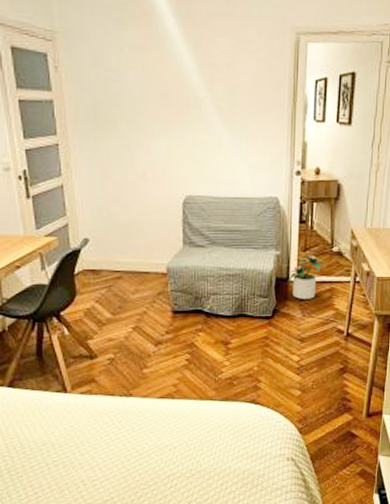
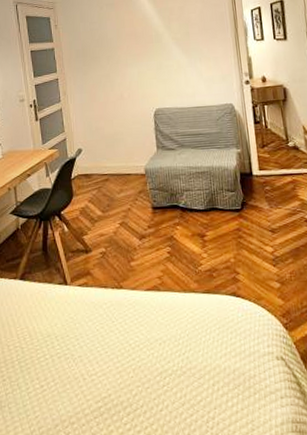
potted plant: present [288,254,327,299] -> none [250,150,285,192]

